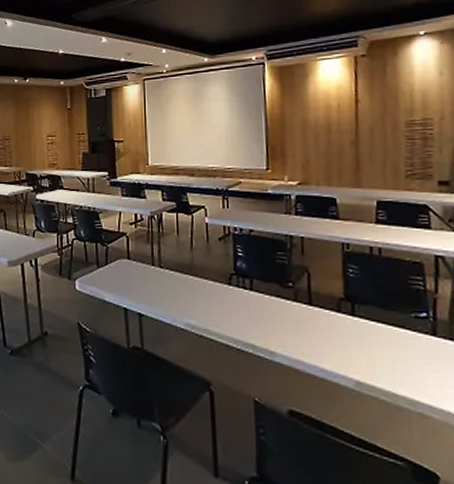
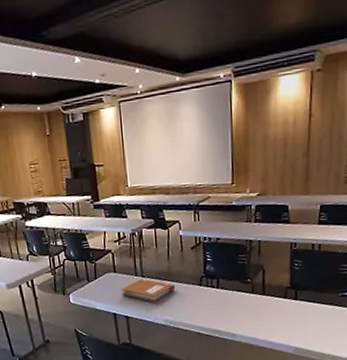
notebook: none [134,269,199,299] -> present [121,278,176,302]

